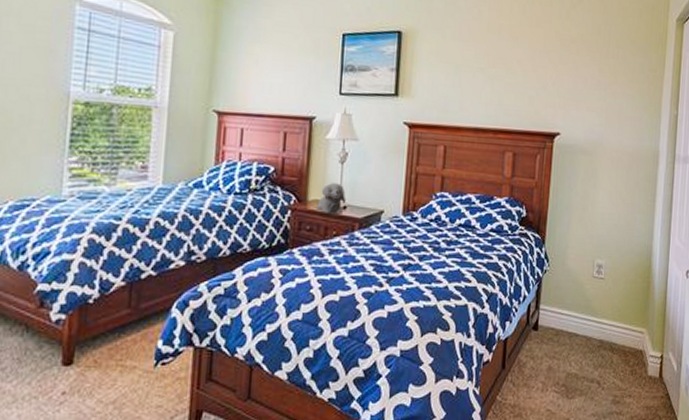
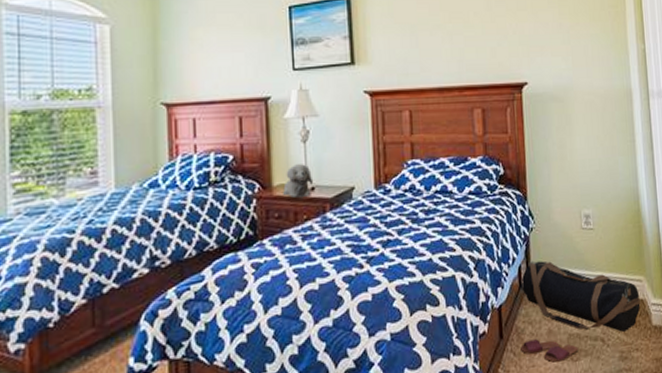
slippers: none [520,373,575,397] -> present [520,339,579,363]
duffel bag: none [529,300,640,378] -> present [522,260,641,332]

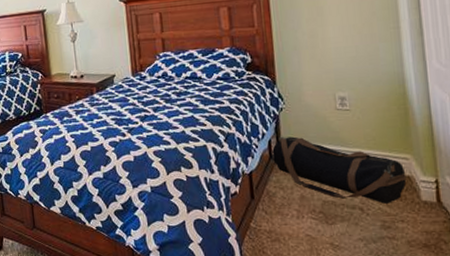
plush toy: present [283,164,314,198] -> none [59,58,82,83]
slippers: present [520,339,579,363] -> none [272,202,334,223]

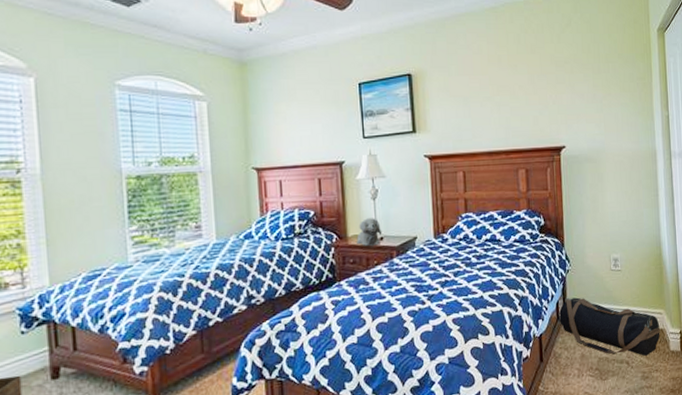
plush toy: none [59,58,82,83] -> present [357,218,382,246]

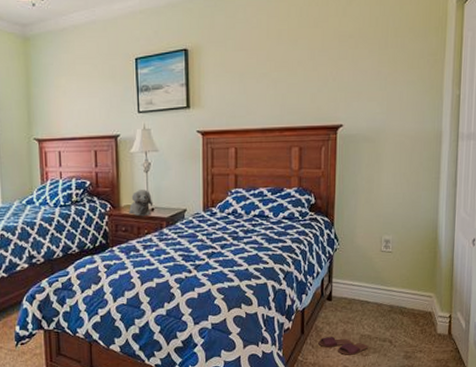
slippers: none [558,362,607,381] -> present [318,336,368,355]
duffel bag: present [559,297,660,356] -> none [324,275,428,336]

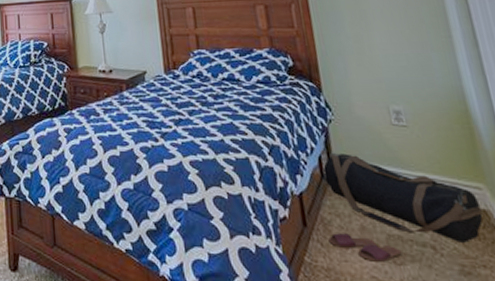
plush toy: present [129,190,153,216] -> none [86,51,111,78]
duffel bag: none [324,275,428,336] -> present [323,152,483,243]

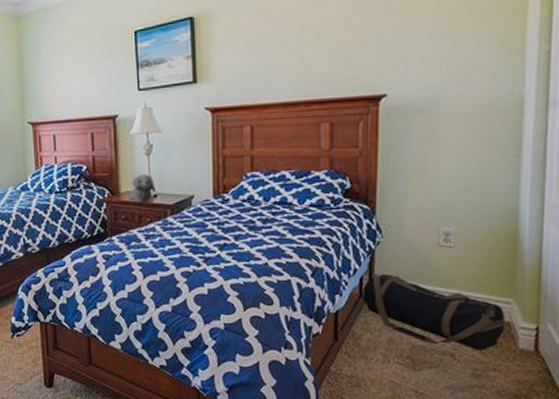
plush toy: none [86,51,111,78] -> present [129,174,156,203]
slippers: present [328,233,402,262] -> none [356,346,422,369]

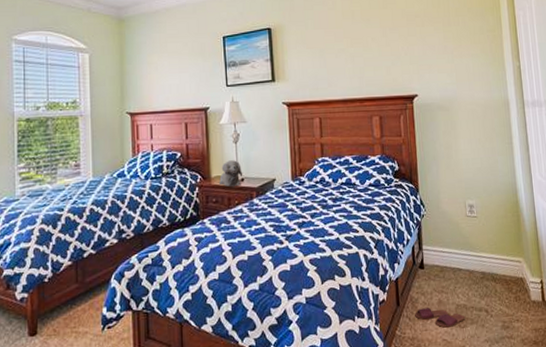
slippers: none [356,346,422,369] -> present [415,307,465,328]
duffel bag: present [363,273,506,350] -> none [415,242,520,305]

